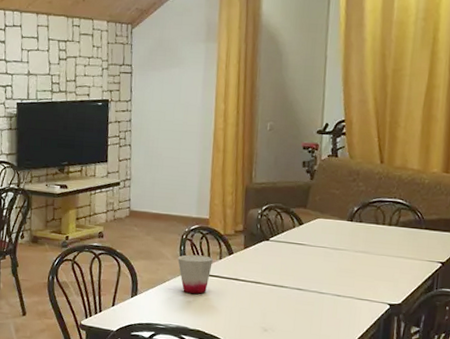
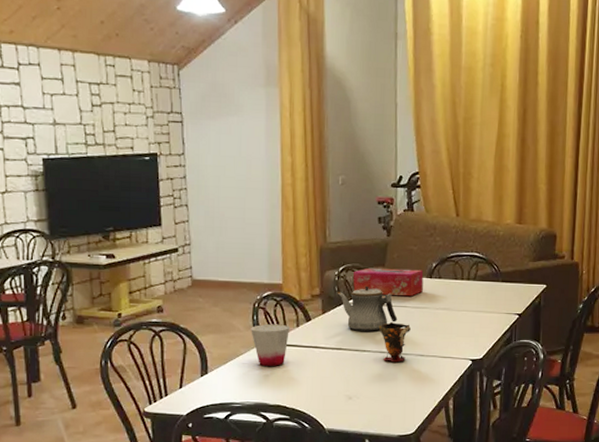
teapot: none [259,225,317,269] -> present [337,286,398,331]
tissue box: none [275,208,345,238] -> present [353,268,424,297]
cup: none [297,261,329,301] -> present [378,322,411,363]

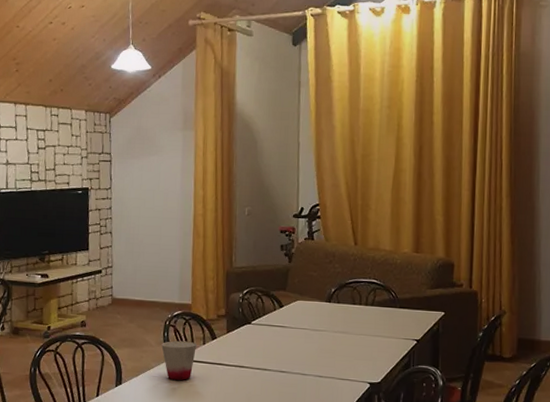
teapot: present [337,286,398,331] -> none [241,308,298,351]
tissue box: present [353,268,424,297] -> none [256,291,323,320]
cup: present [378,322,411,363] -> none [279,343,310,382]

